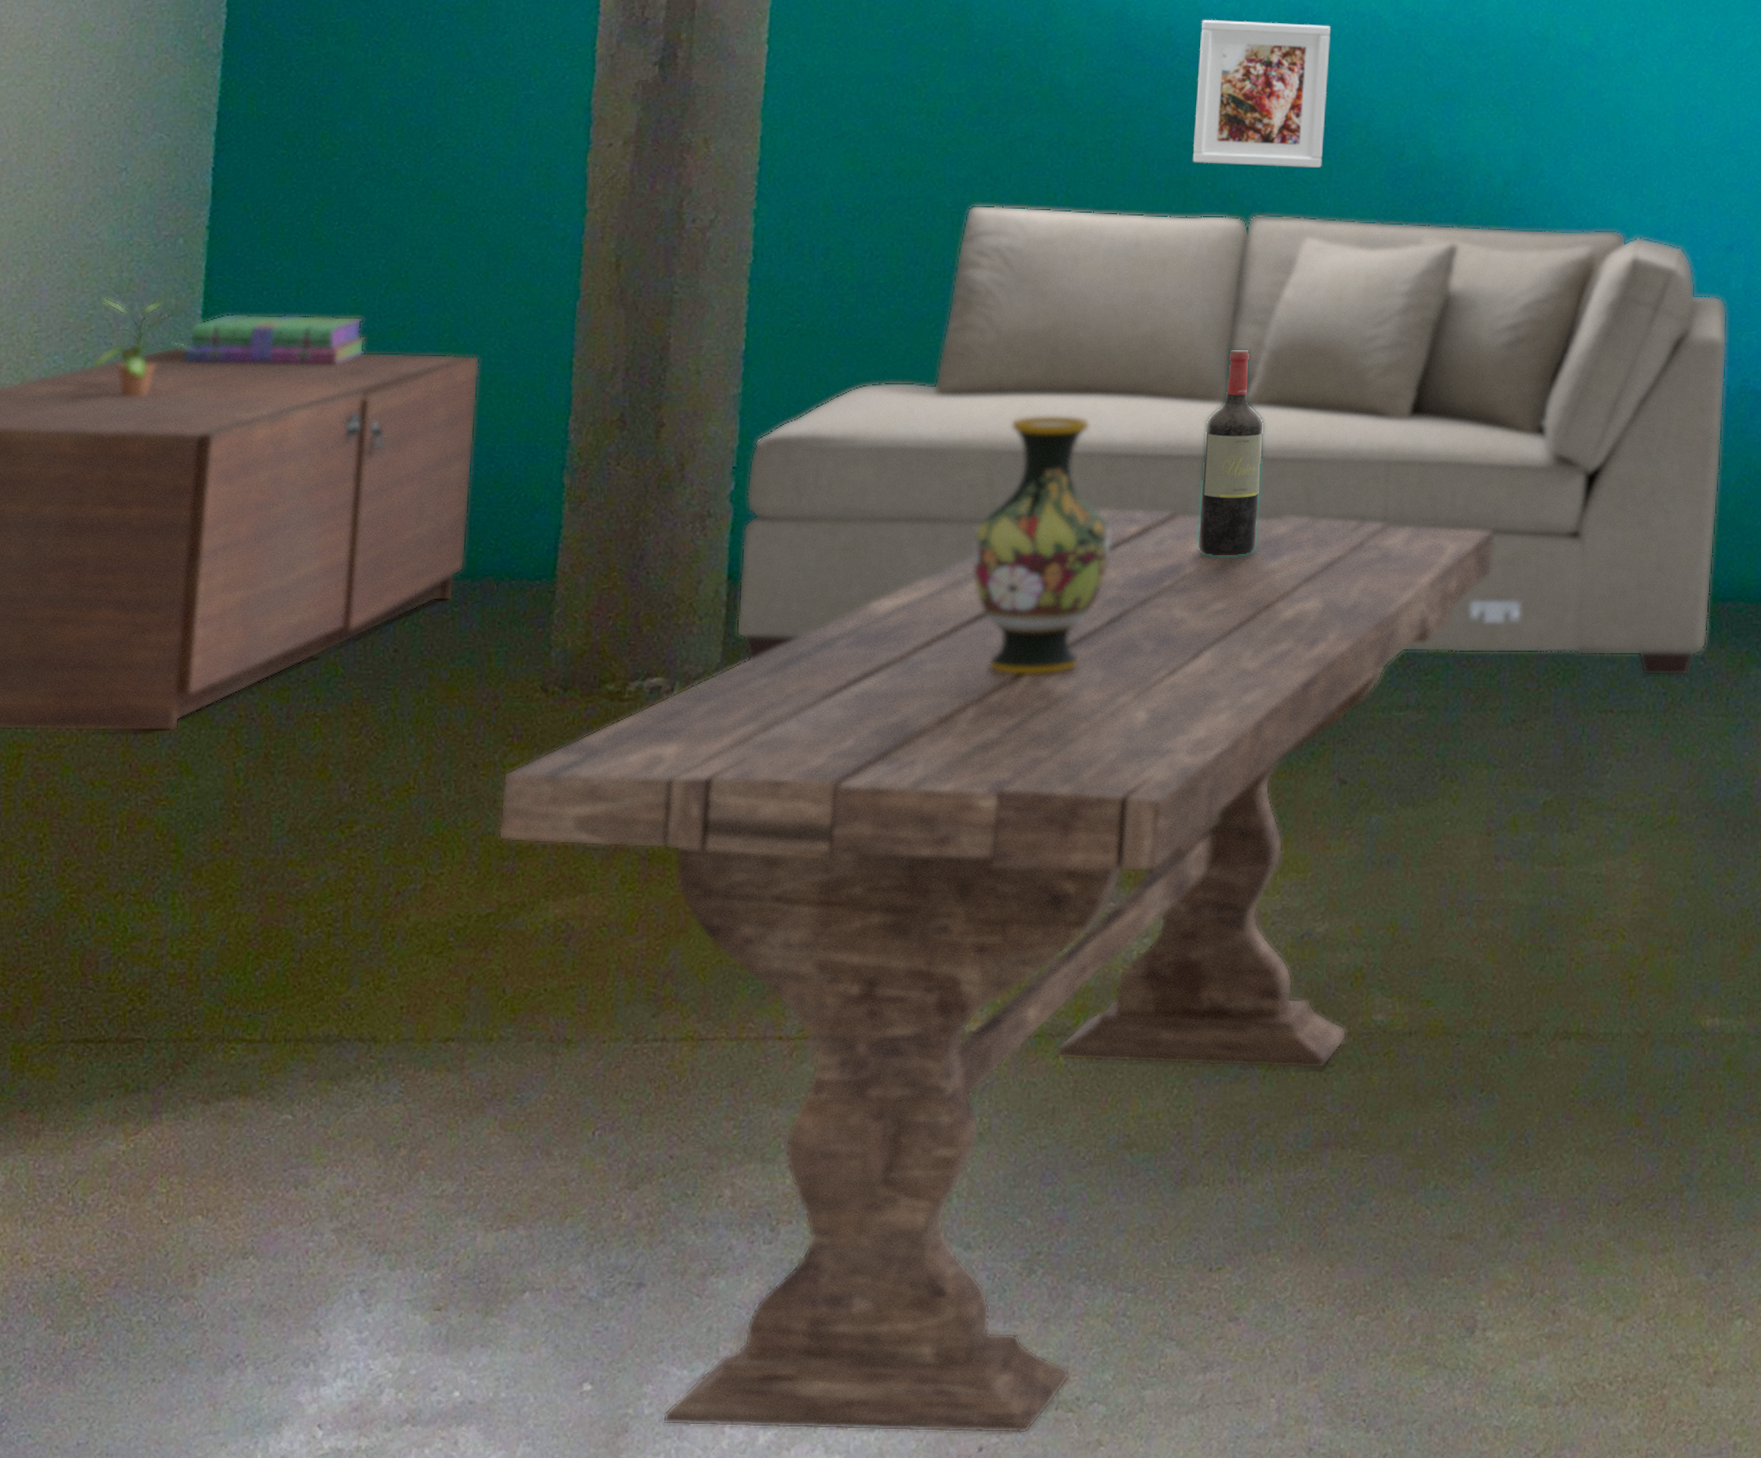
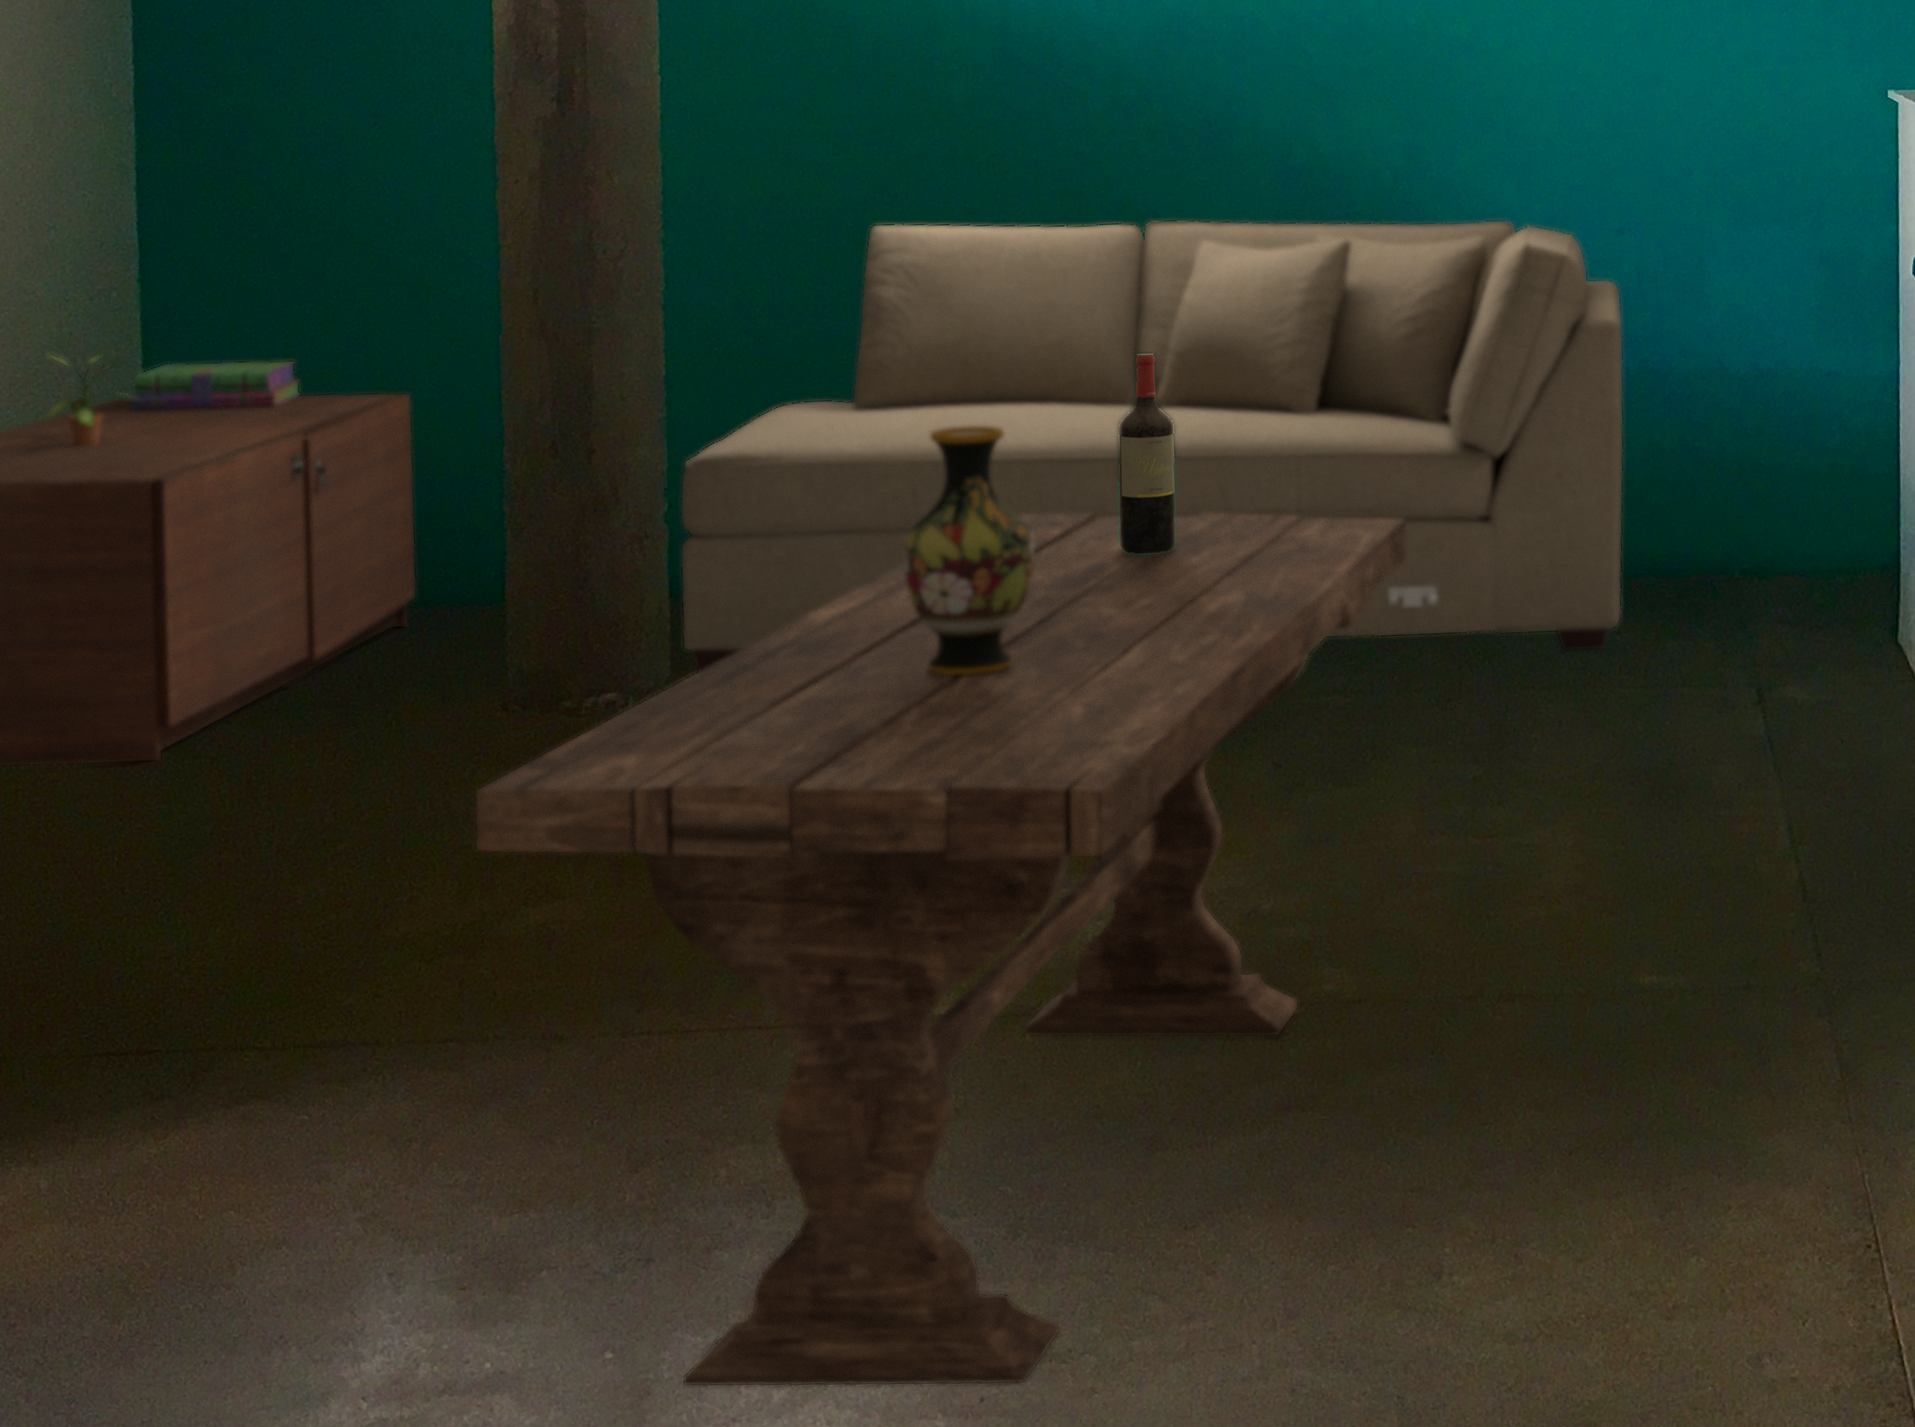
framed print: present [1192,20,1331,168] -> none [1082,29,1212,172]

